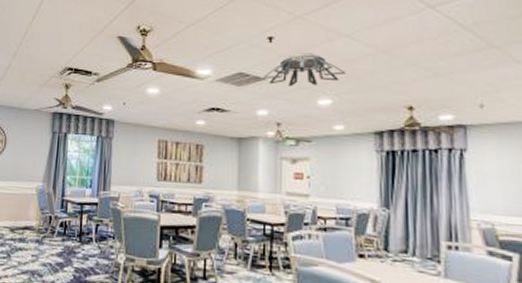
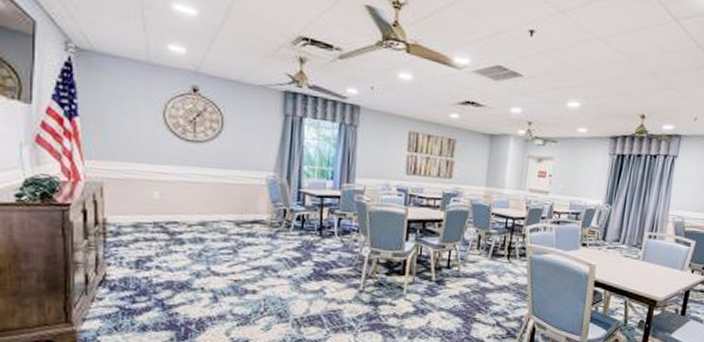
chandelier: present [263,53,346,87] -> none [520,51,596,87]

